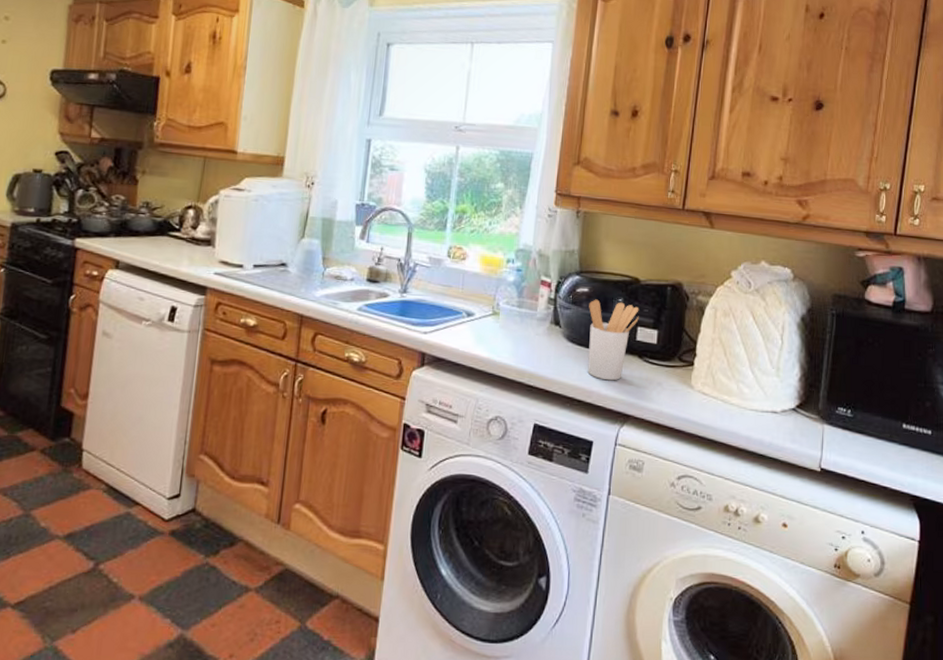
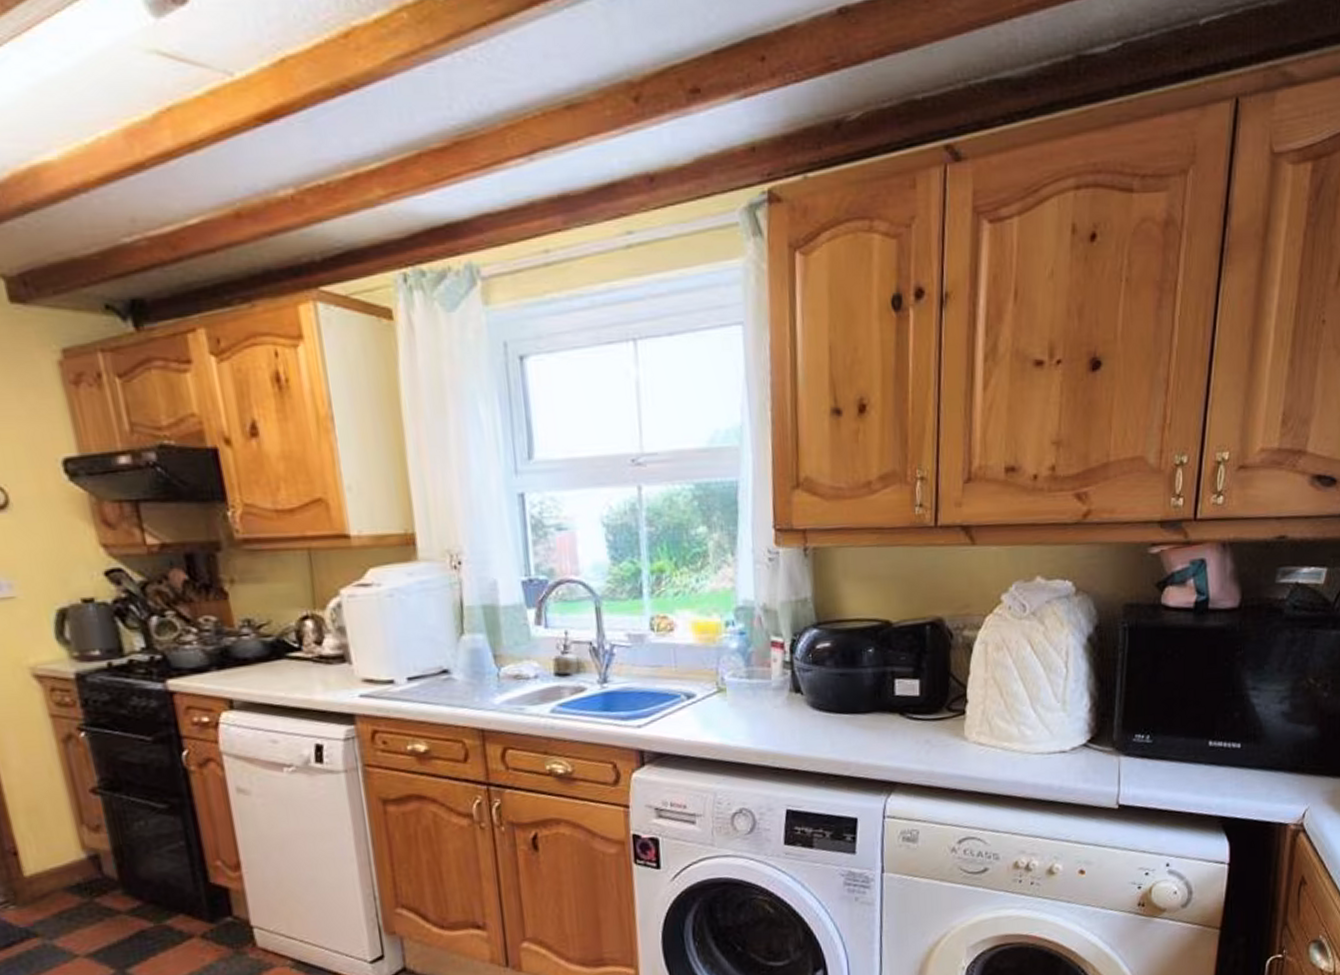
utensil holder: present [588,299,639,381] -> none [833,652,895,748]

